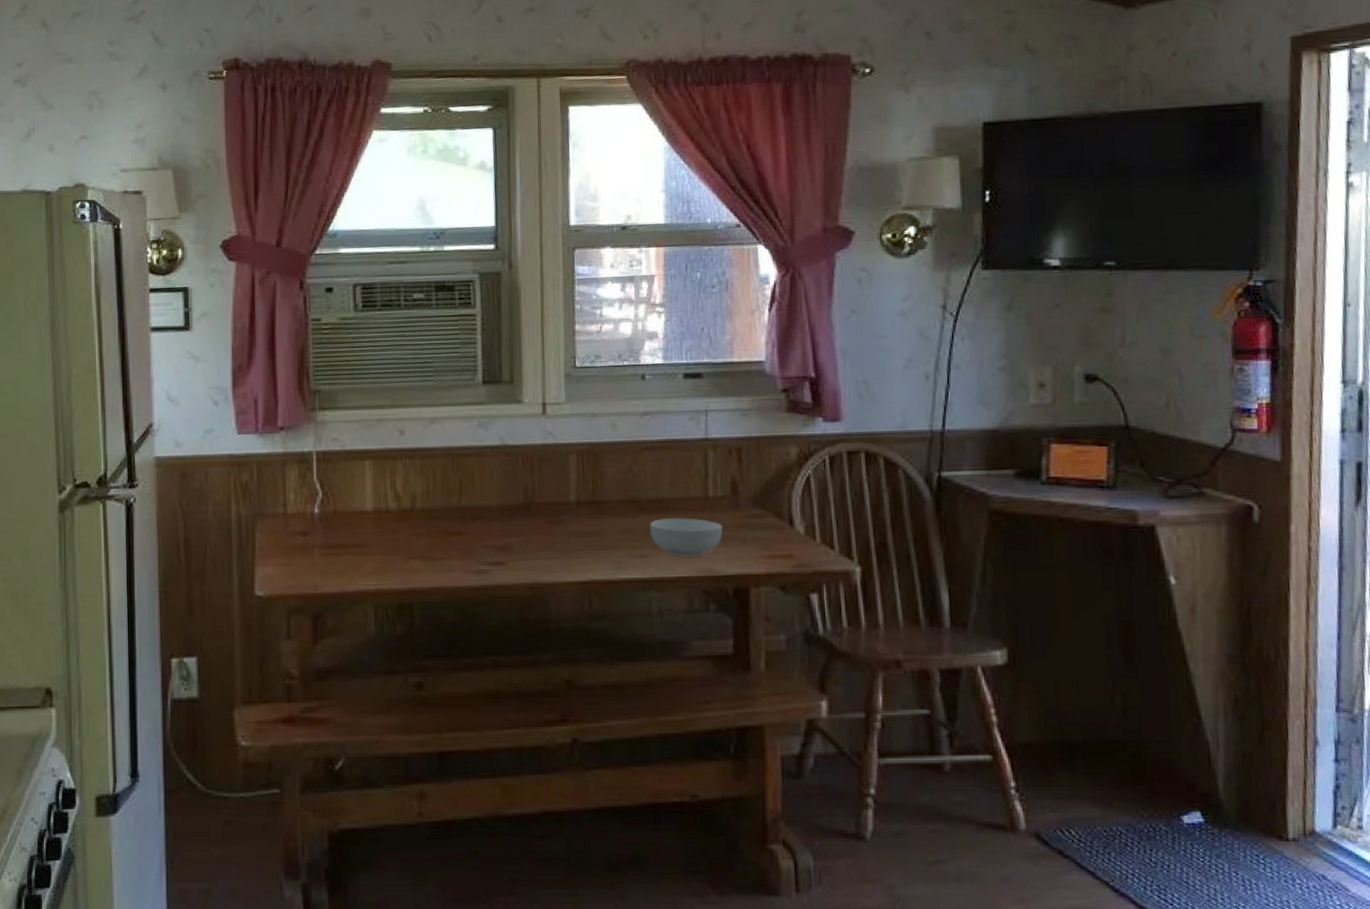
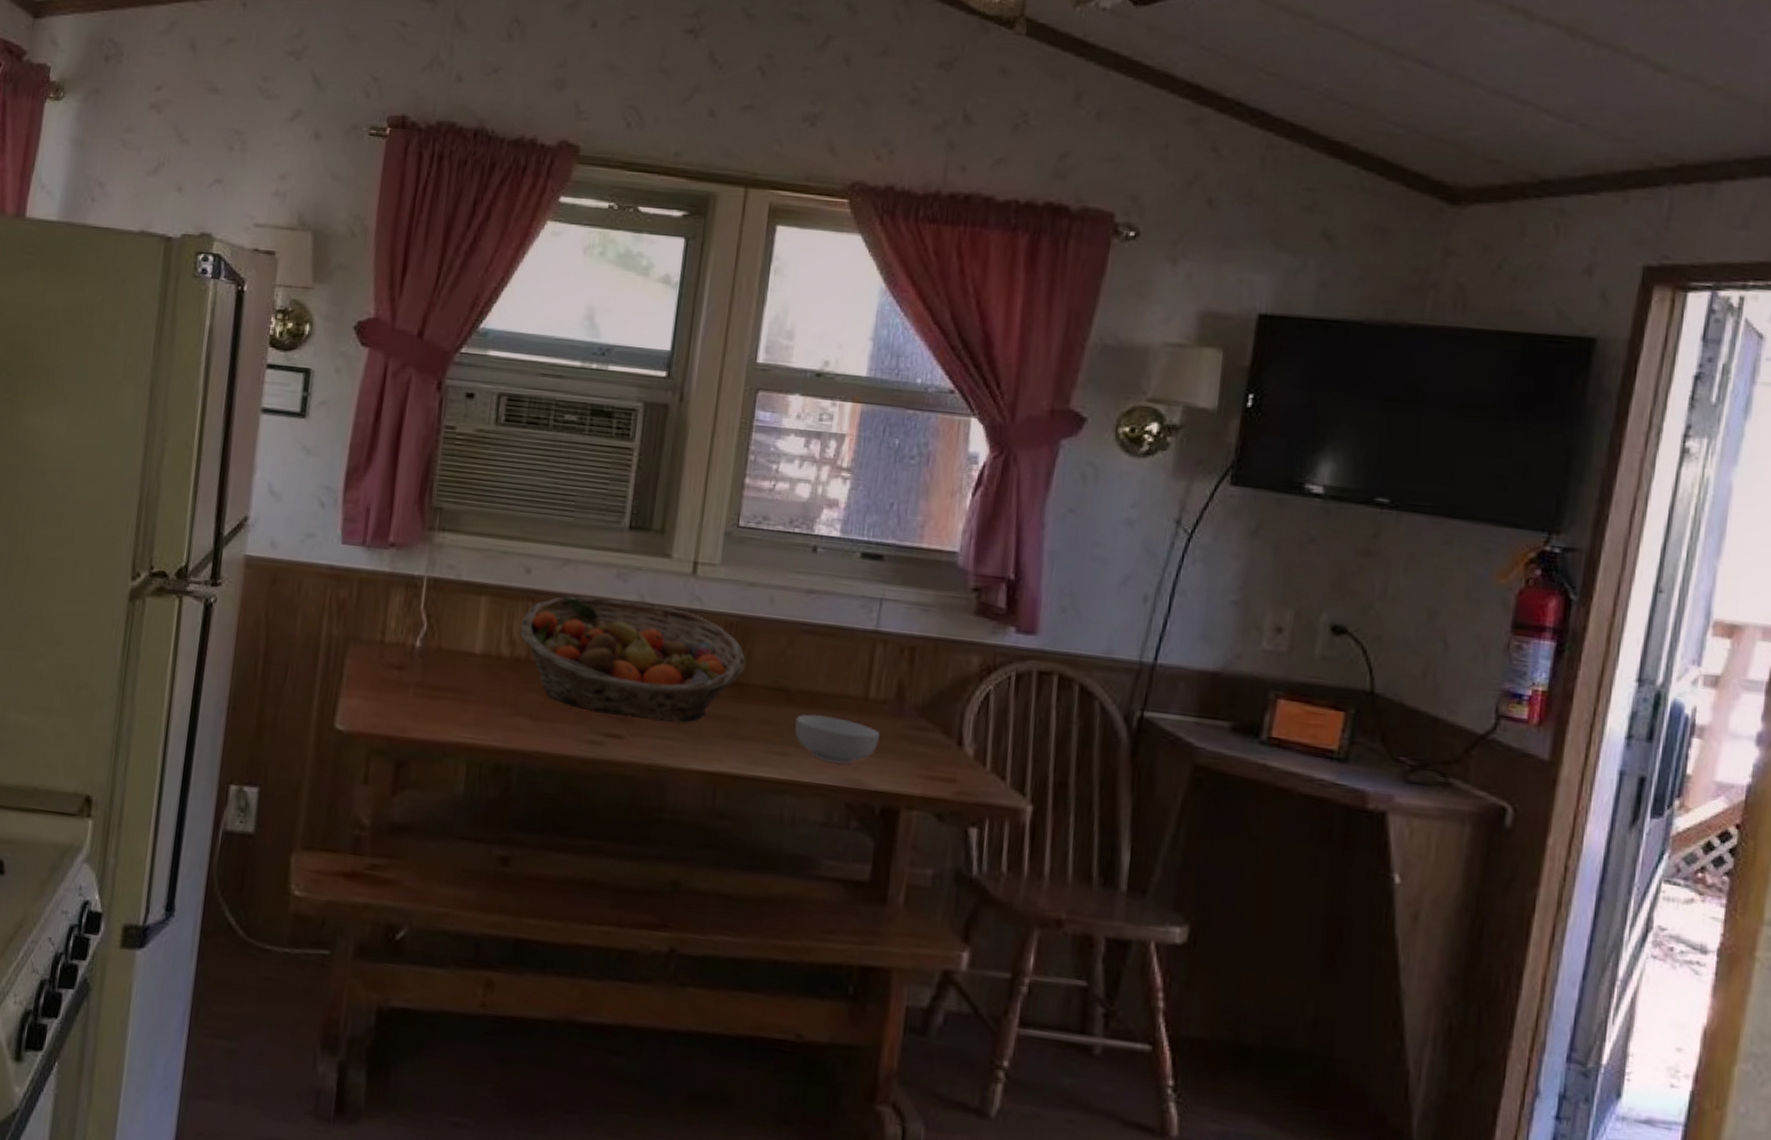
fruit basket: none [401,445,600,547] -> present [520,596,746,723]

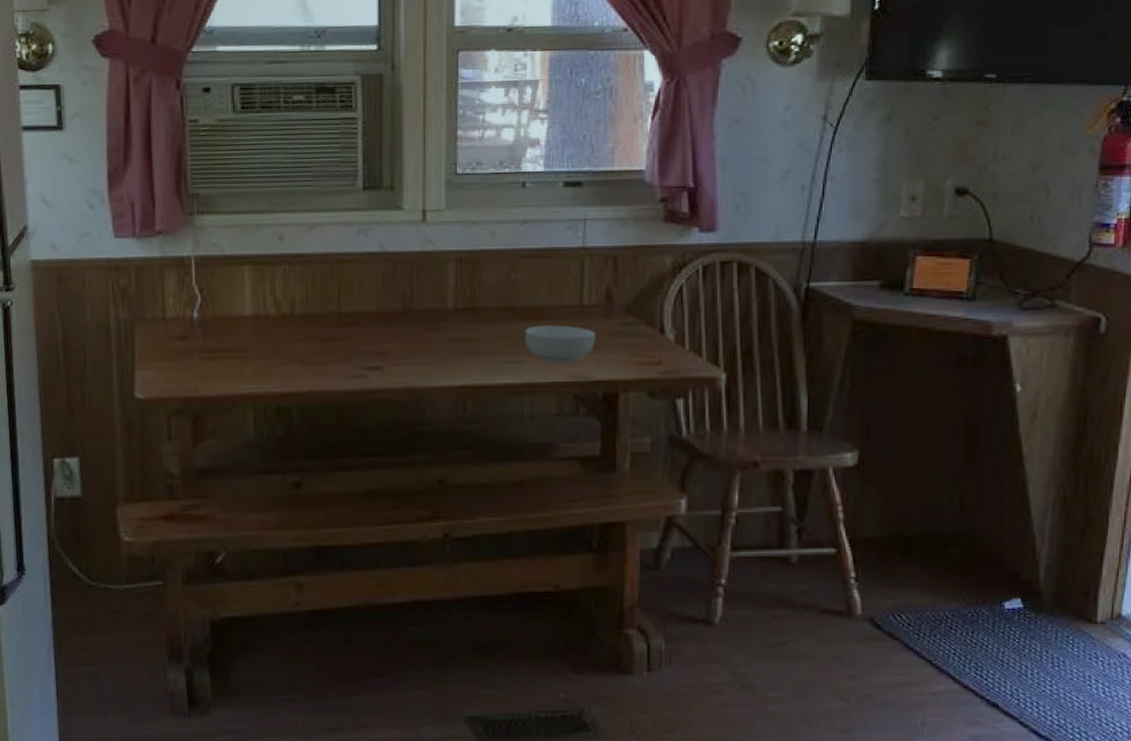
fruit basket: present [520,596,746,723] -> none [281,252,477,352]

